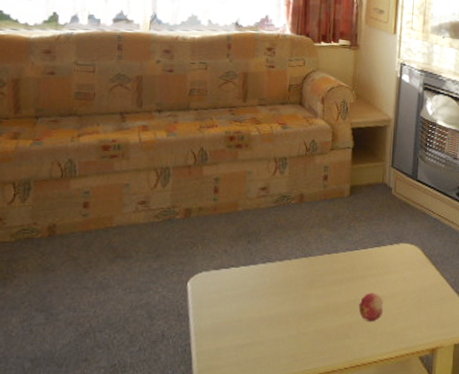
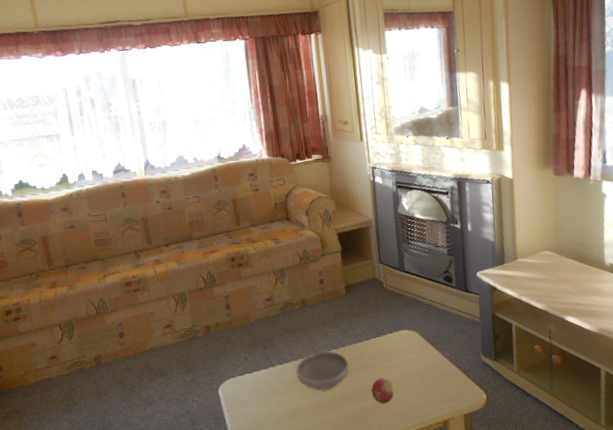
bowl: none [278,254,340,299] -> present [296,351,350,391]

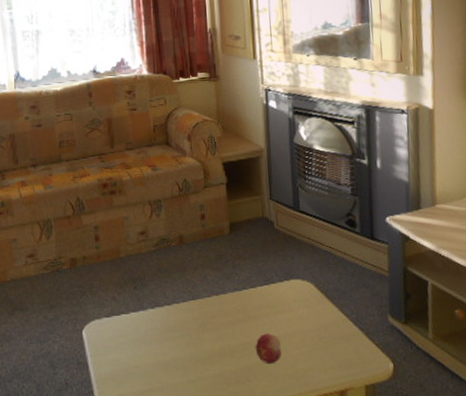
bowl: present [296,351,350,391] -> none [169,296,232,343]

